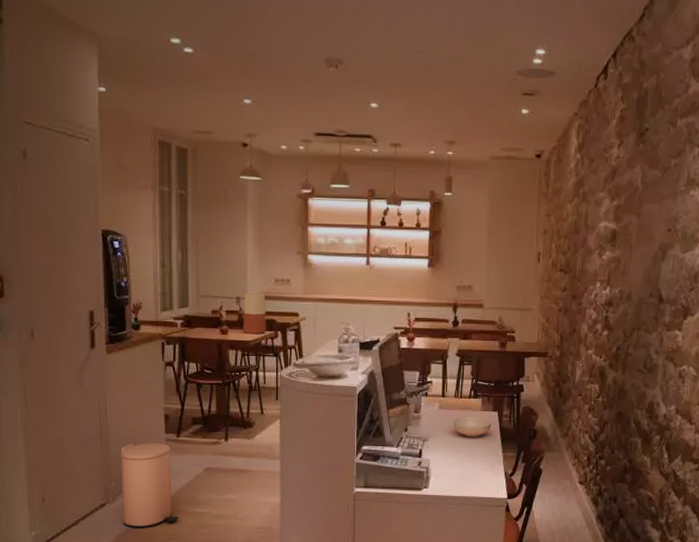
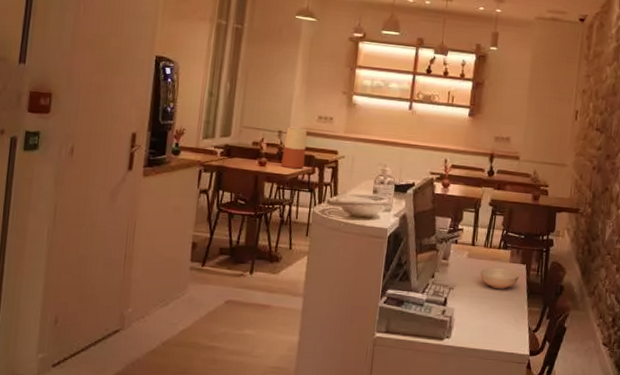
pedal bin: present [120,443,179,528] -> none [134,270,194,359]

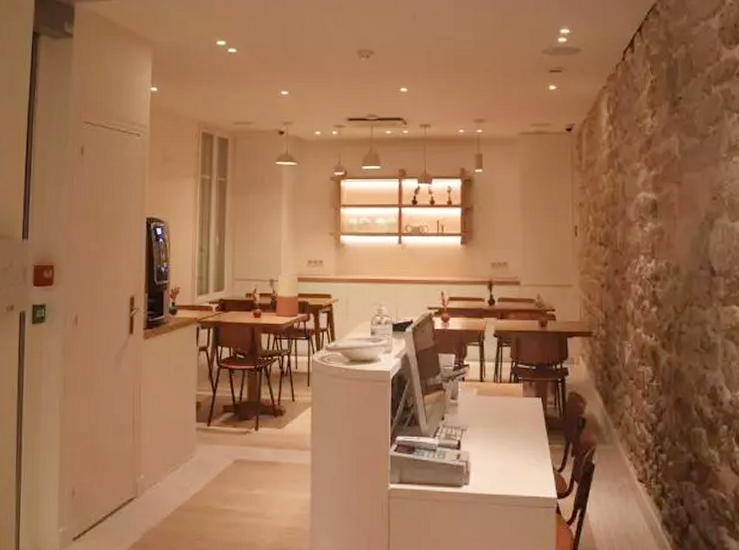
bowl: present [480,267,520,290] -> none [492,404,537,428]

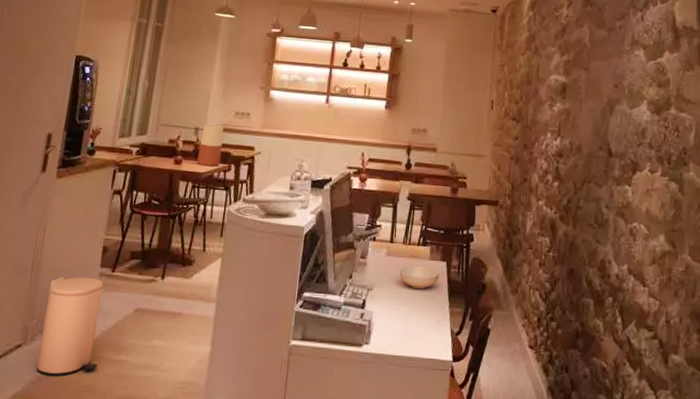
pedal bin: none [150,432,206,527] -> present [36,276,103,377]
bowl: none [492,404,537,428] -> present [399,265,441,290]

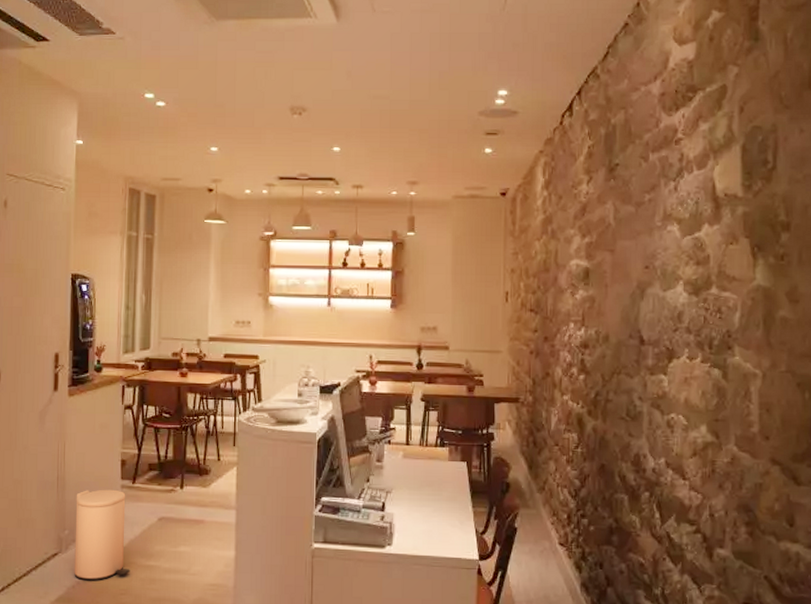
vase: present [197,123,225,167] -> none [203,334,226,378]
bowl: present [399,265,441,290] -> none [417,467,461,491]

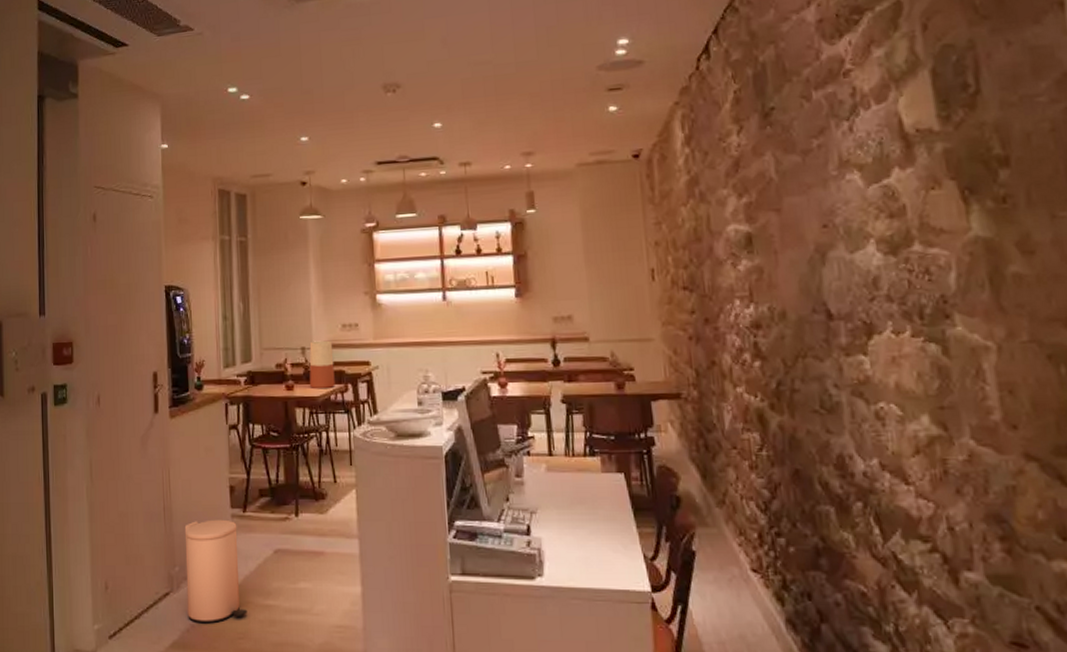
vase: none [203,334,226,378] -> present [309,340,335,389]

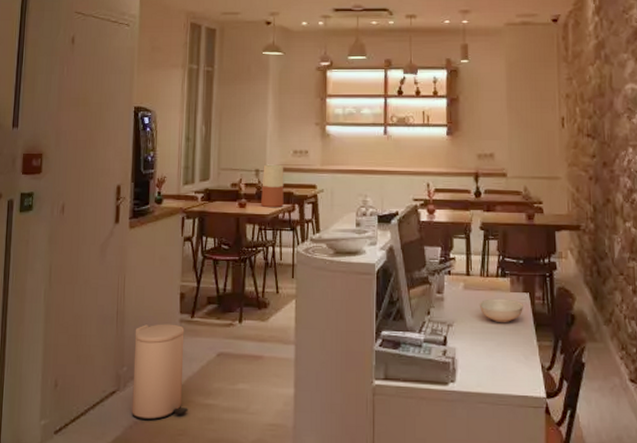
bowl: none [565,480,619,509] -> present [479,298,524,323]

